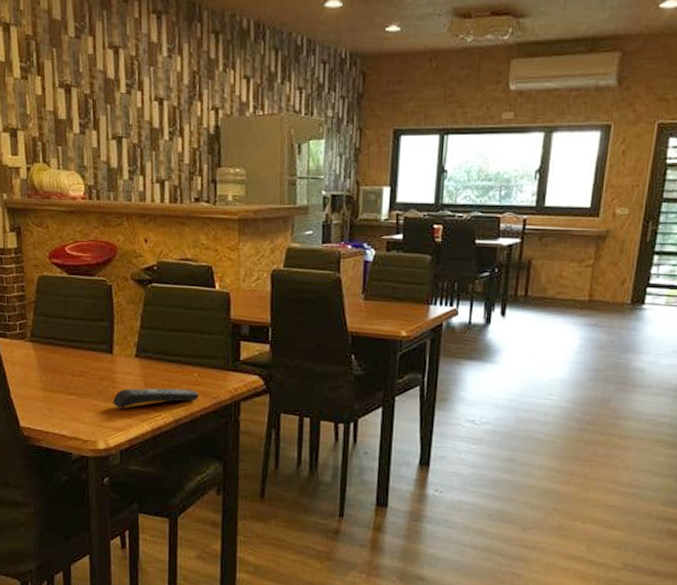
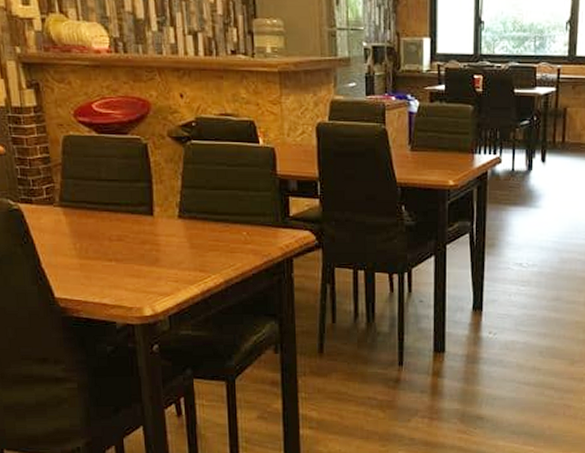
remote control: present [113,388,200,408] -> none [157,248,250,272]

